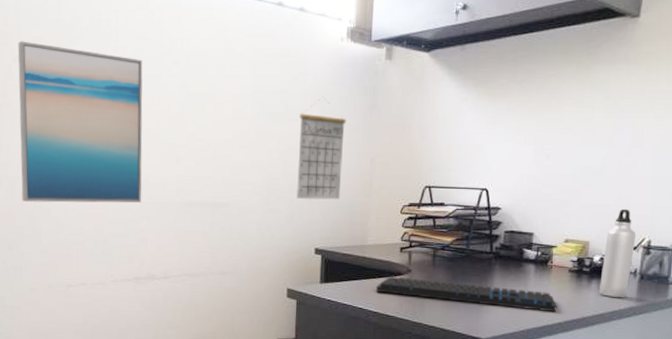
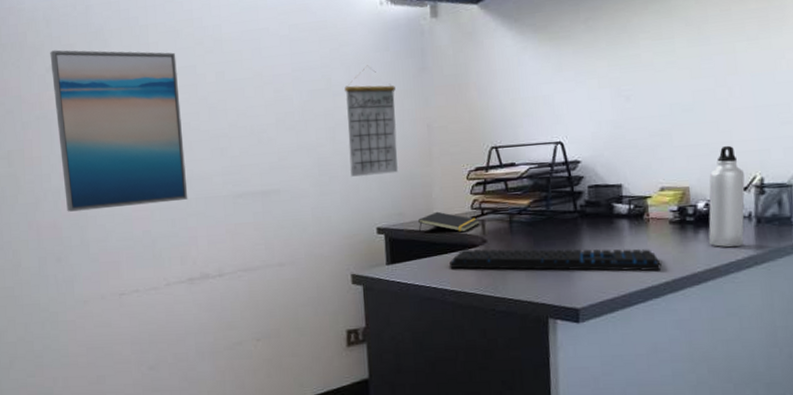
notepad: none [352,239,407,261] -> present [418,211,480,232]

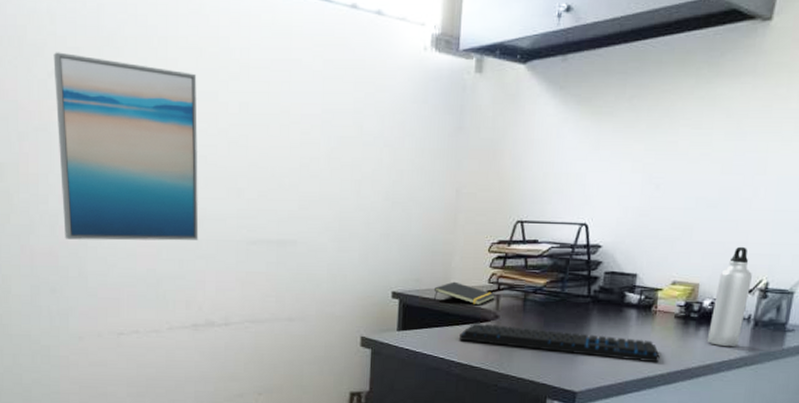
calendar: present [344,65,398,177] -> none [372,116,429,237]

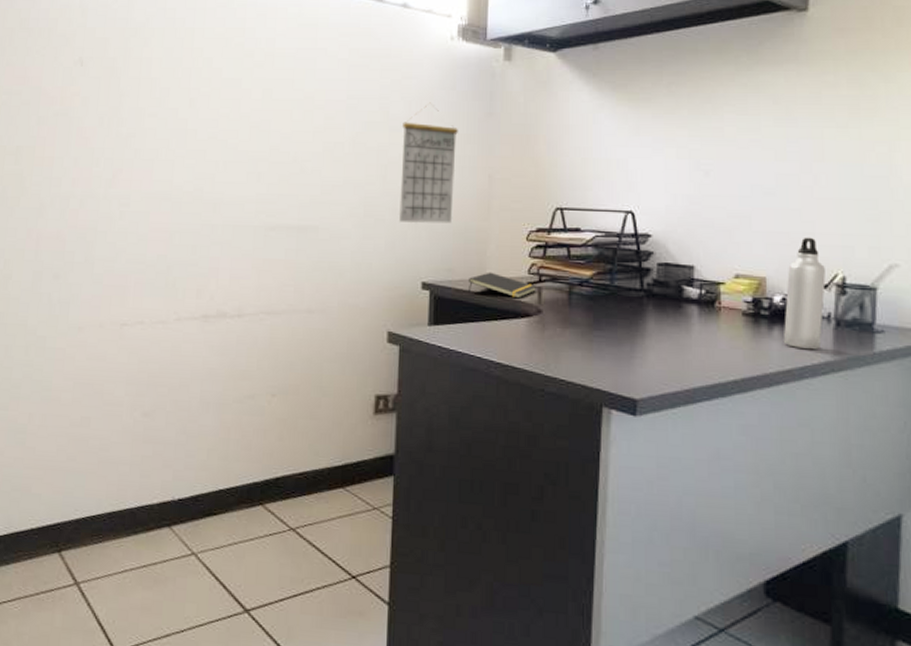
wall art: present [53,52,199,241] -> none [74,42,221,226]
calendar: none [372,116,429,237] -> present [399,102,458,224]
keyboard: present [458,322,660,363] -> none [497,317,731,367]

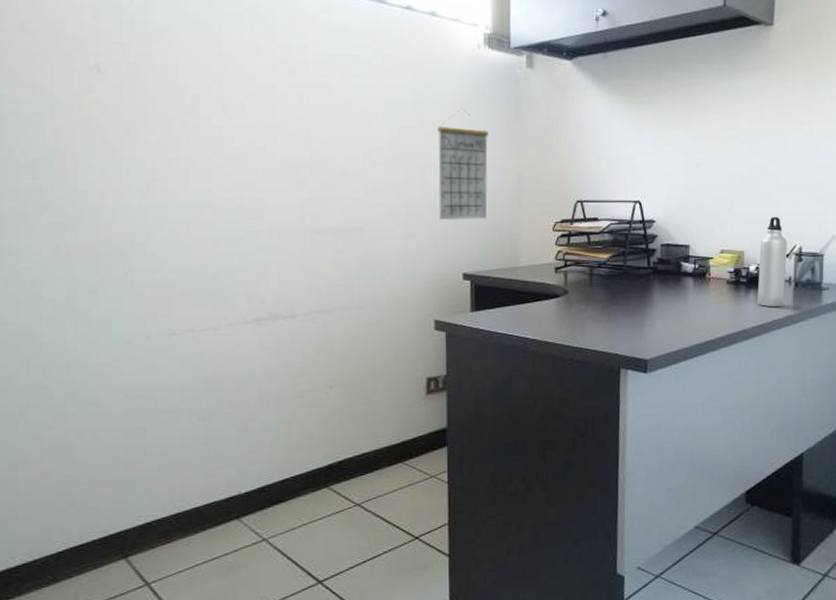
notepad: present [467,272,536,299] -> none [504,260,563,282]

